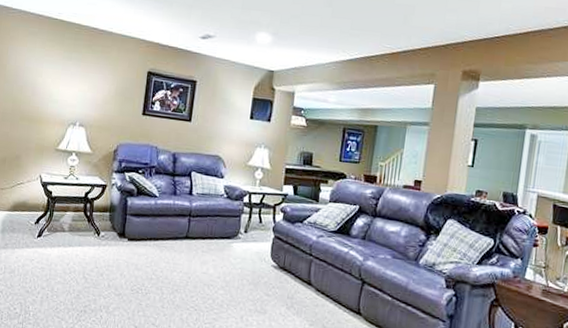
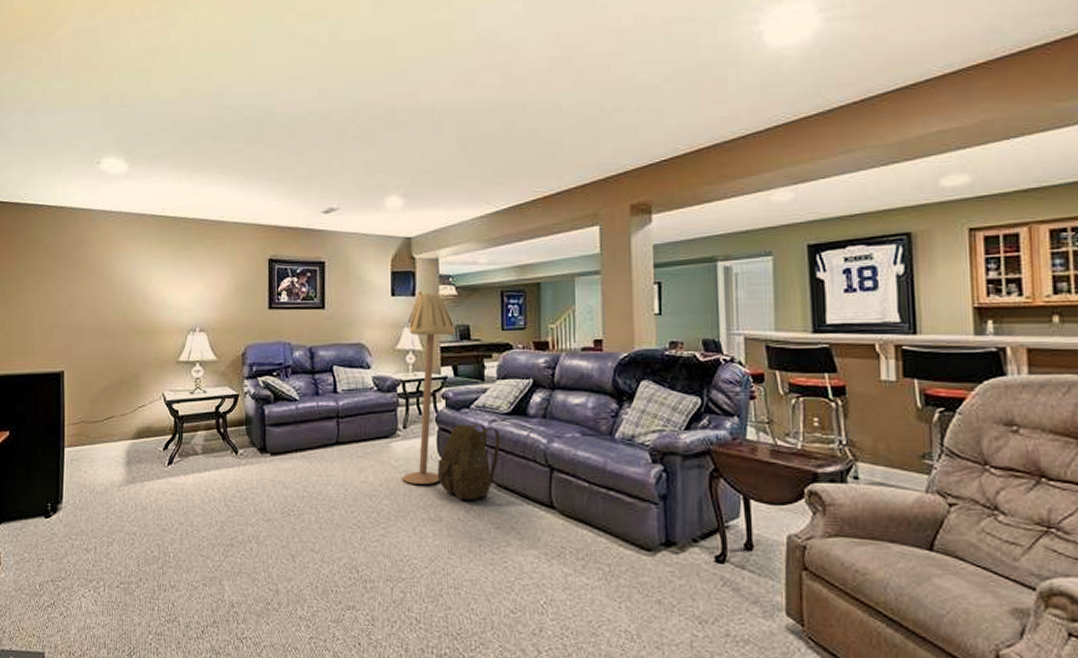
floor lamp: none [237,117,301,282] -> present [402,290,455,484]
backpack: none [267,235,325,300] -> present [437,424,500,501]

